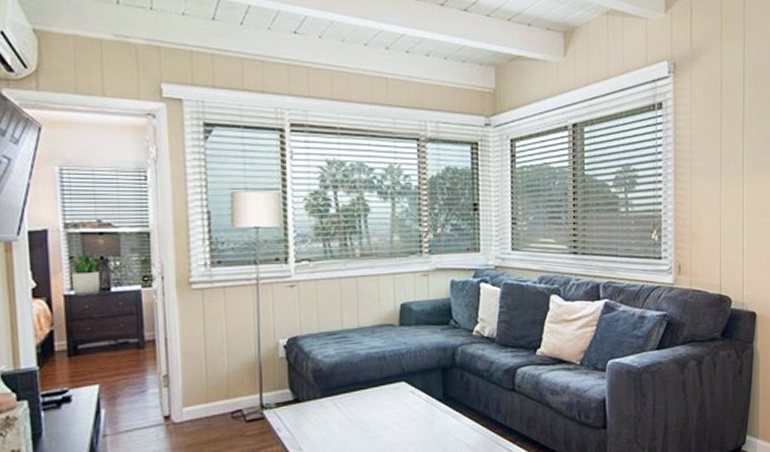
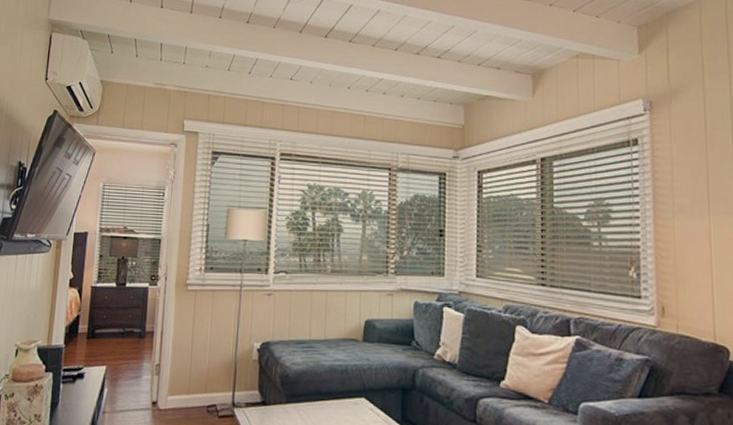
planter: present [70,251,100,296] -> none [98,252,121,289]

